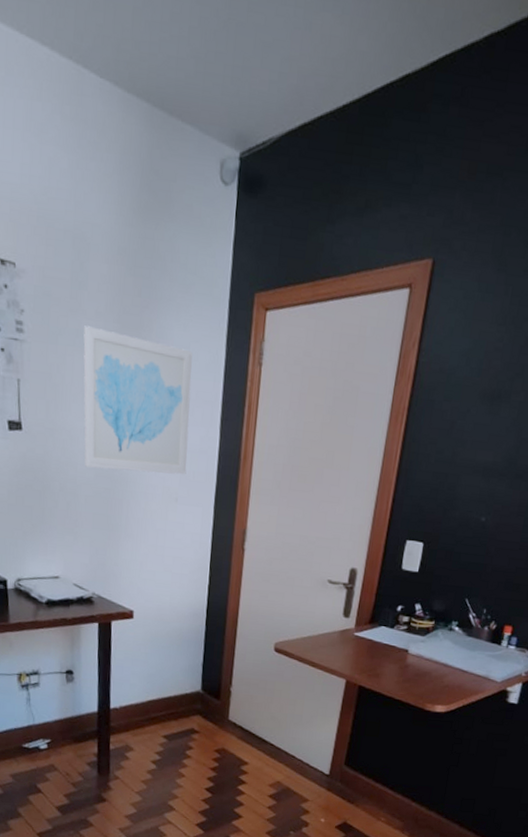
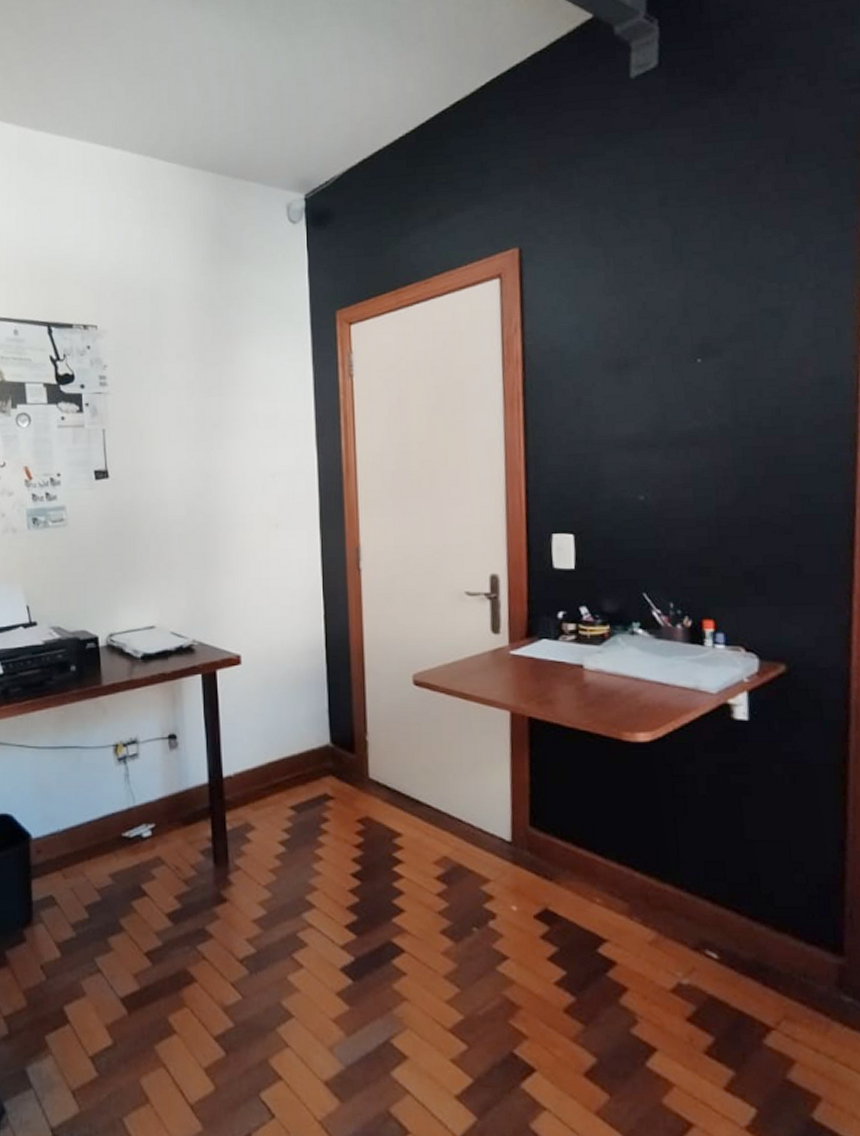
wall art: present [83,325,193,475] -> none [166,369,285,505]

